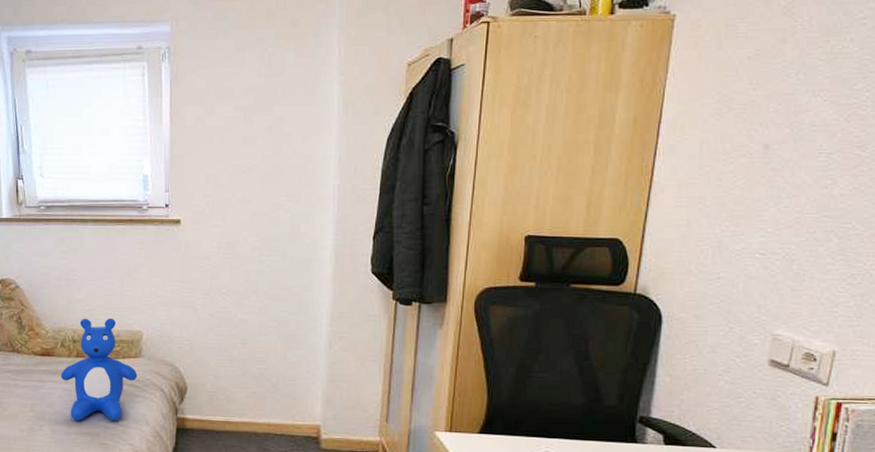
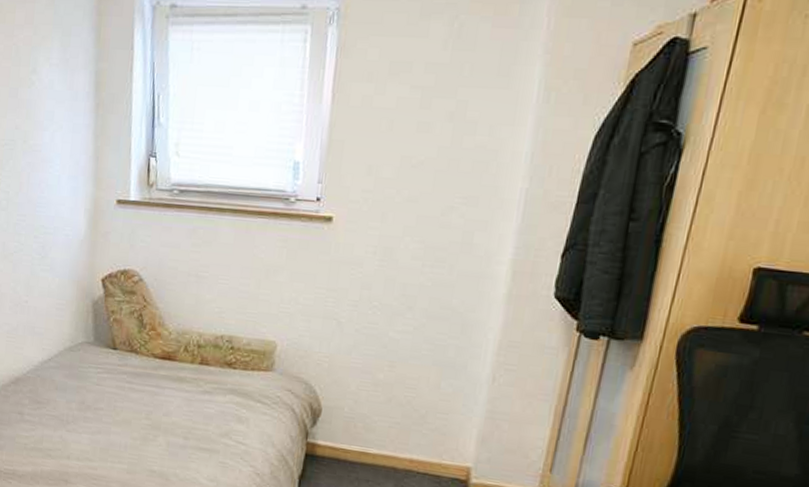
teddy bear: present [61,317,138,421] -> none [181,321,267,439]

